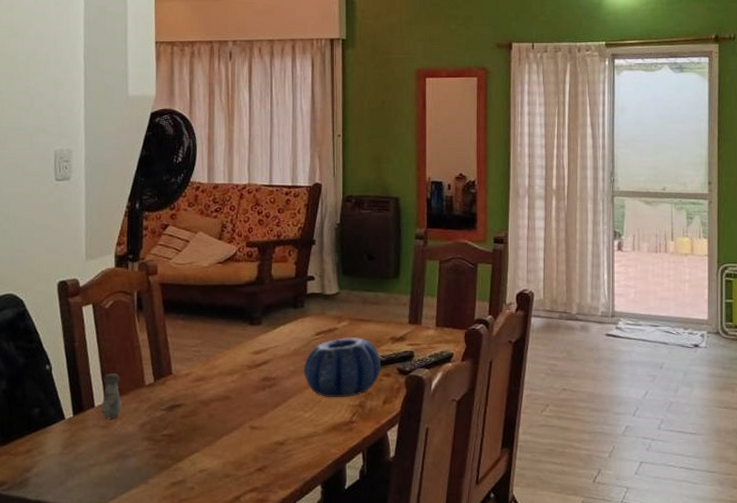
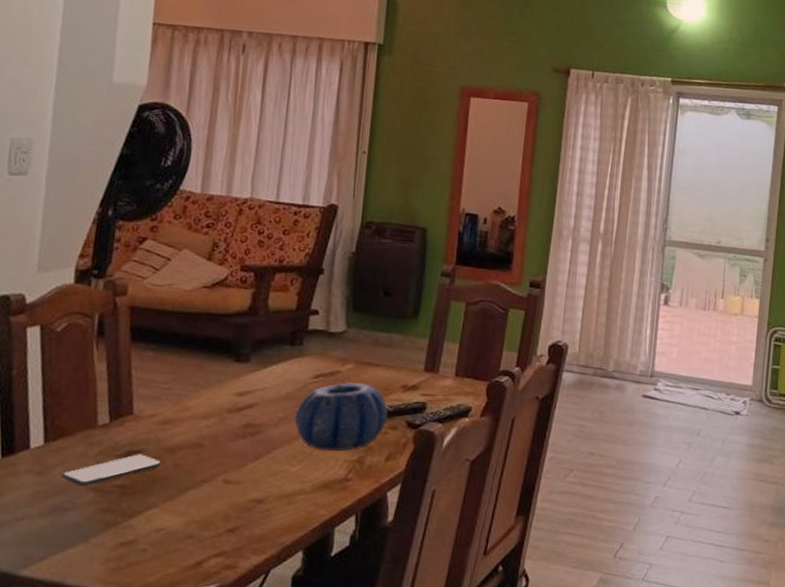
salt shaker: present [101,373,122,419] -> none [37,409,66,464]
smartphone: none [120,407,198,437] -> present [60,454,161,487]

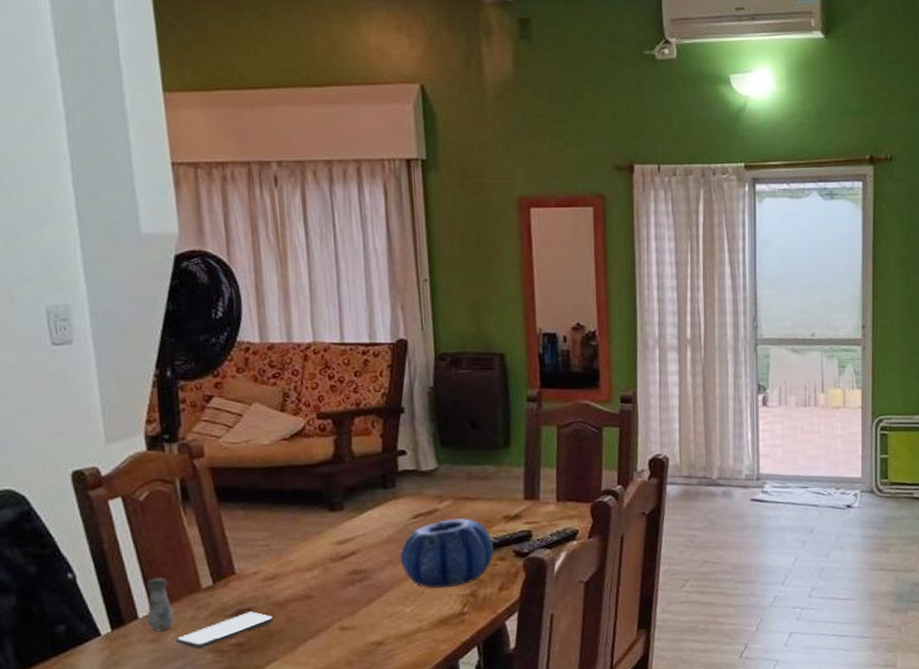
salt shaker: none [37,409,66,464] -> present [146,578,175,632]

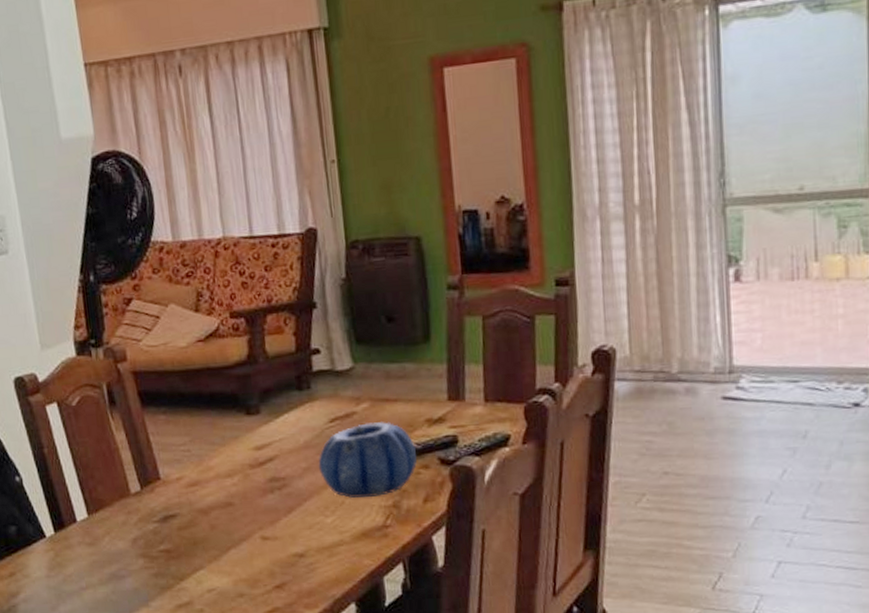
salt shaker: present [146,578,175,632] -> none [82,482,109,536]
smartphone: present [175,611,273,649] -> none [110,518,197,554]

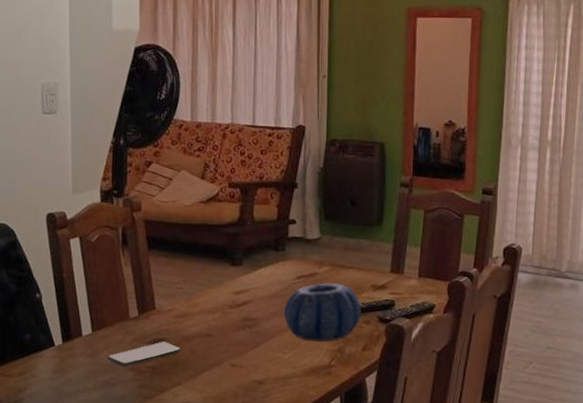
smartphone: none [110,518,197,554] -> present [107,341,180,367]

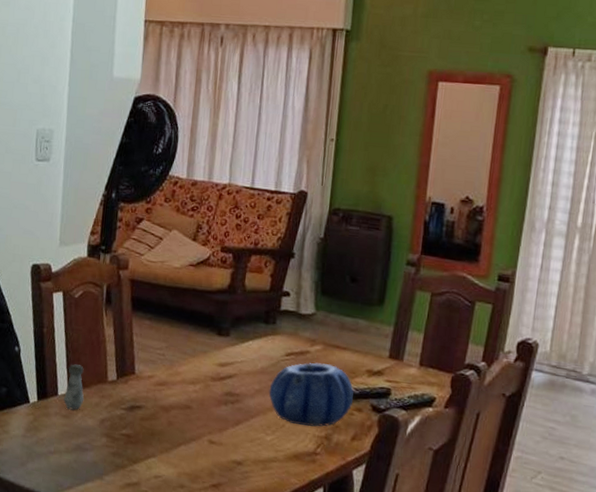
salt shaker: none [88,305,108,349] -> present [63,364,84,410]
smartphone: present [107,341,180,367] -> none [81,409,157,432]

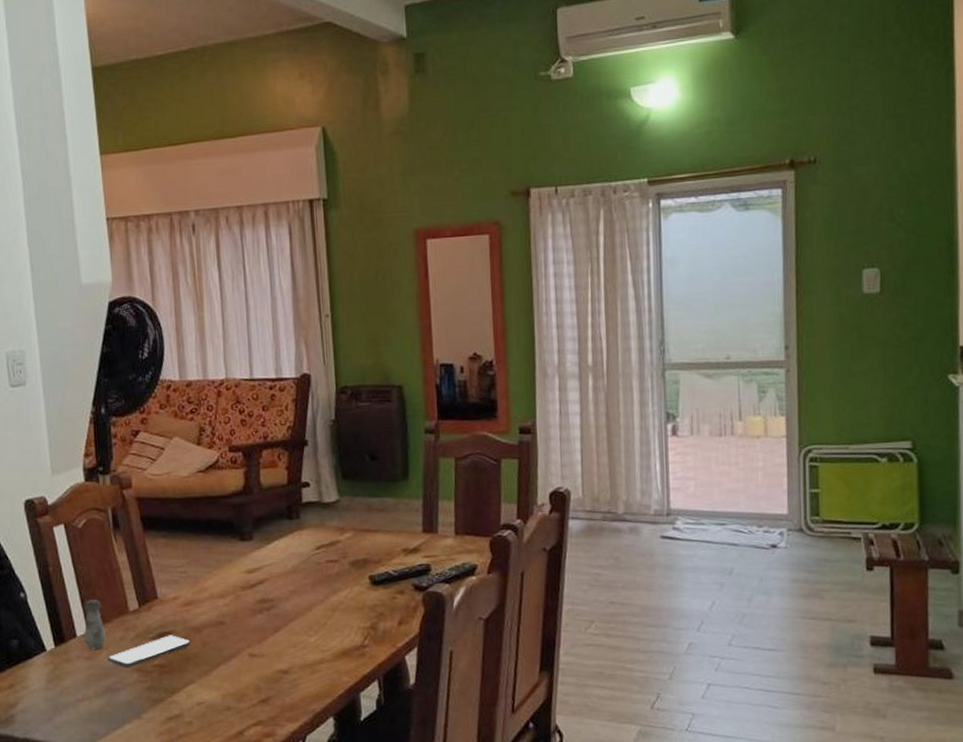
smartphone: none [81,409,157,432] -> present [107,635,190,668]
decorative bowl: present [269,362,354,427] -> none [304,550,393,620]

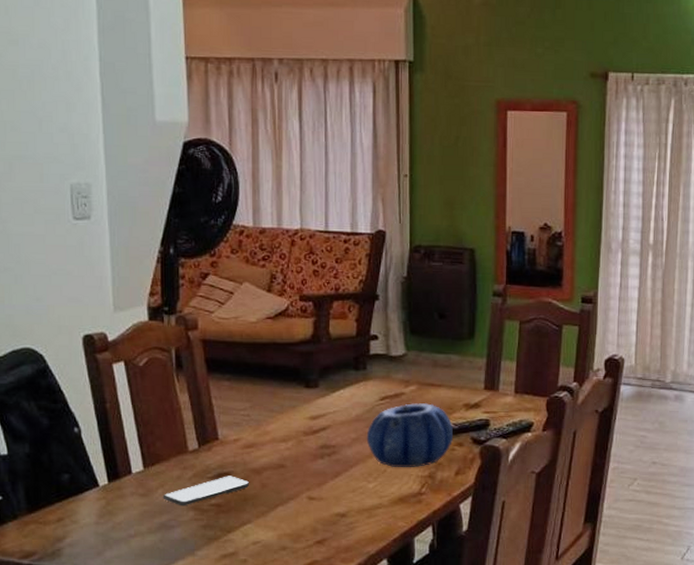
salt shaker: present [83,600,107,650] -> none [139,438,163,487]
decorative bowl: none [304,550,393,620] -> present [366,403,453,468]

